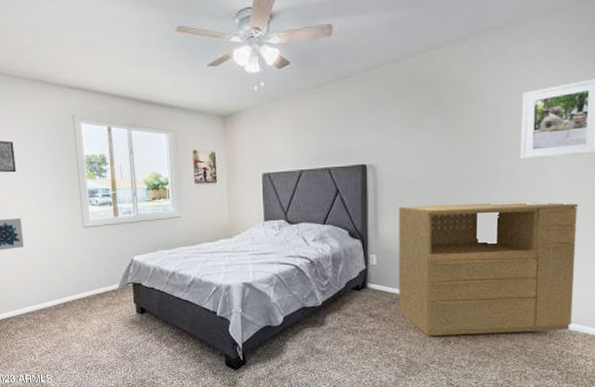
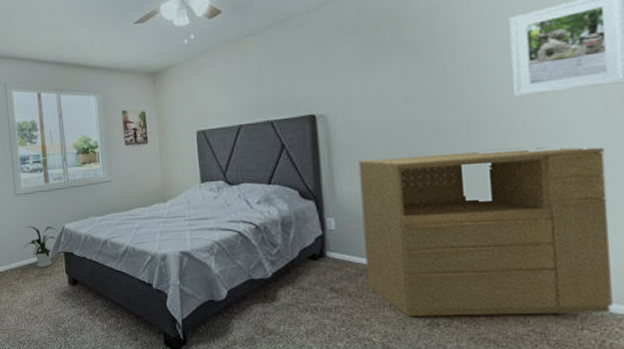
house plant: none [91,258,126,298] -> present [23,226,57,268]

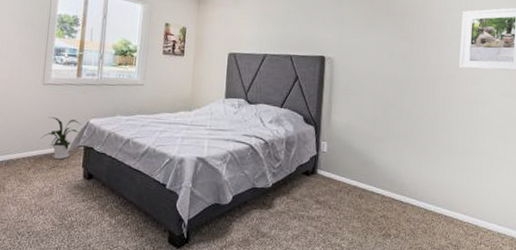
dresser: present [358,147,613,316] -> none [344,99,506,232]

